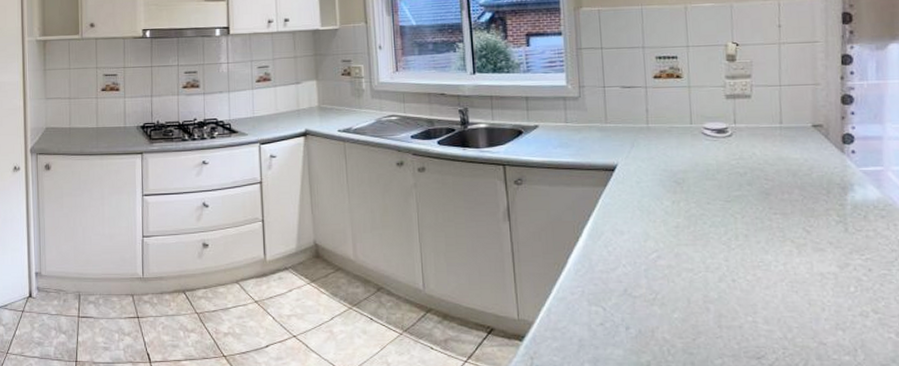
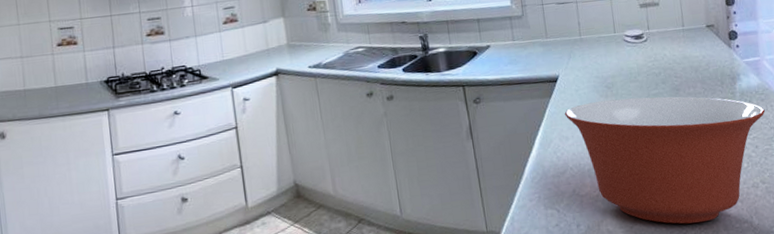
mixing bowl: none [621,197,885,347] -> present [564,96,765,224]

